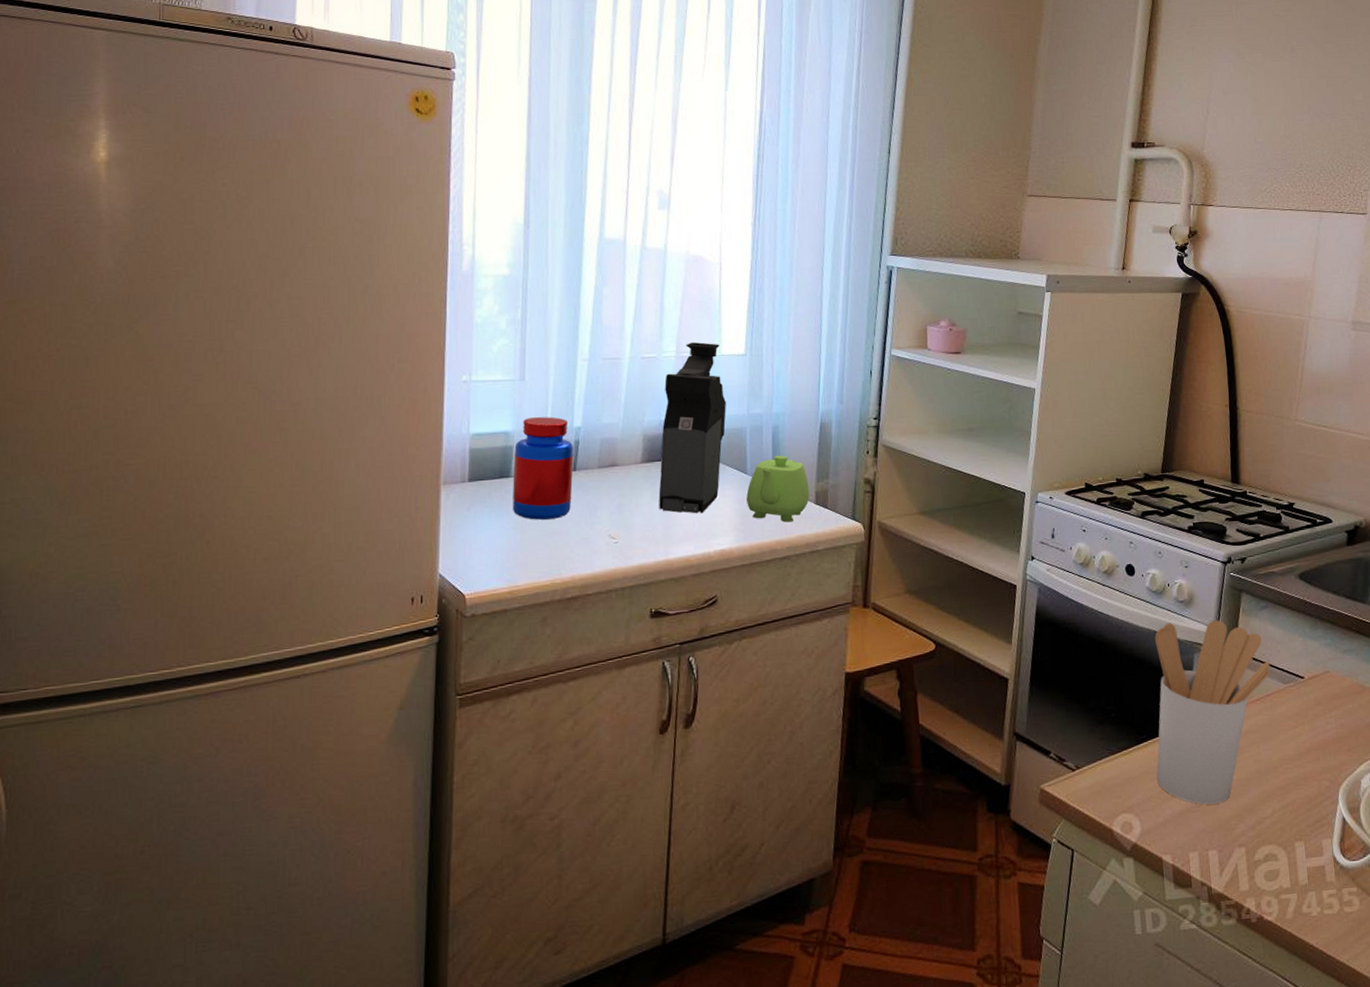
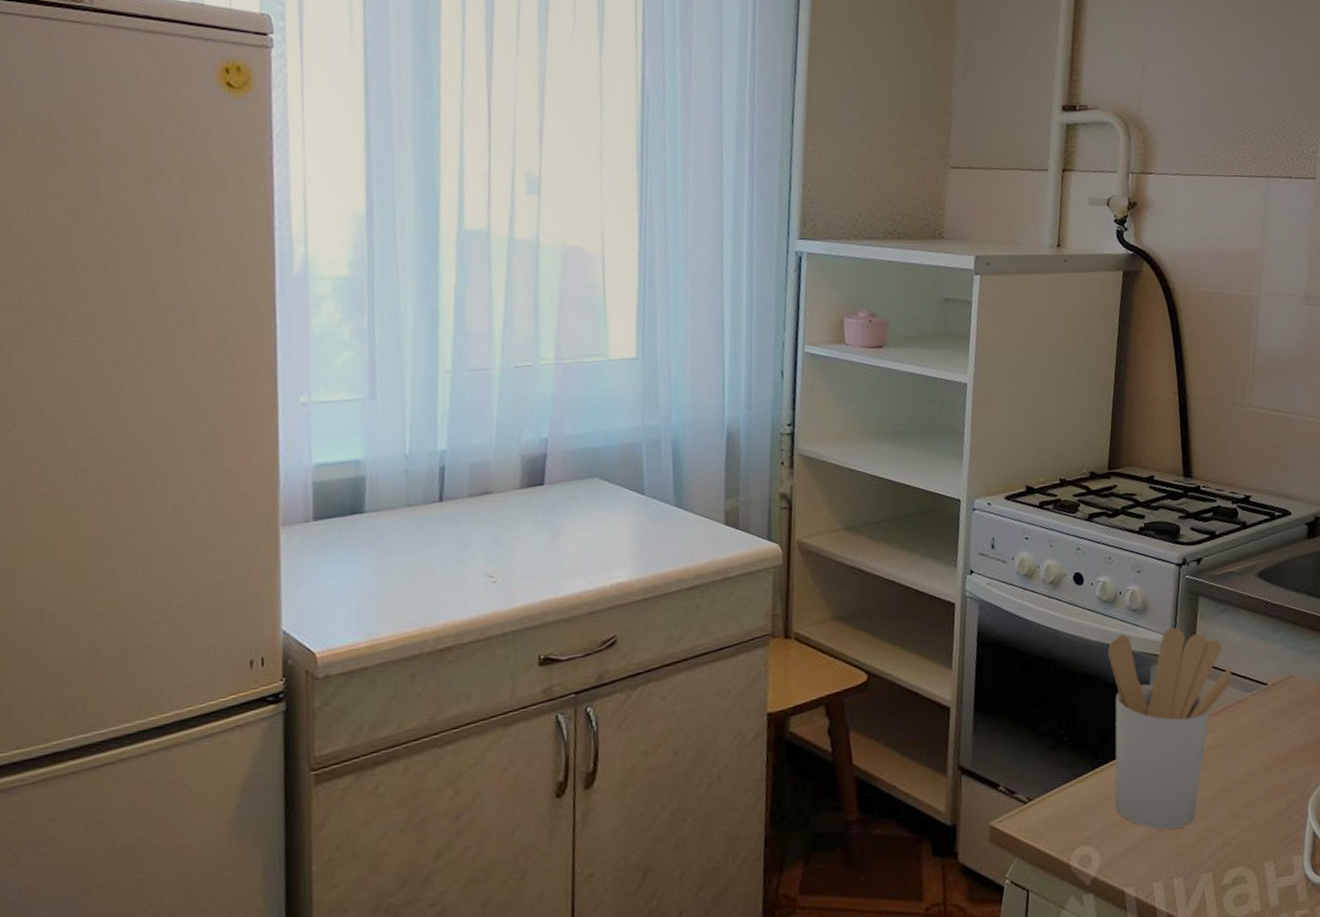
jar: present [513,417,574,520] -> none [367,440,440,561]
coffee maker: present [658,342,726,514] -> none [542,346,618,544]
teapot: present [746,455,810,523] -> none [645,471,718,548]

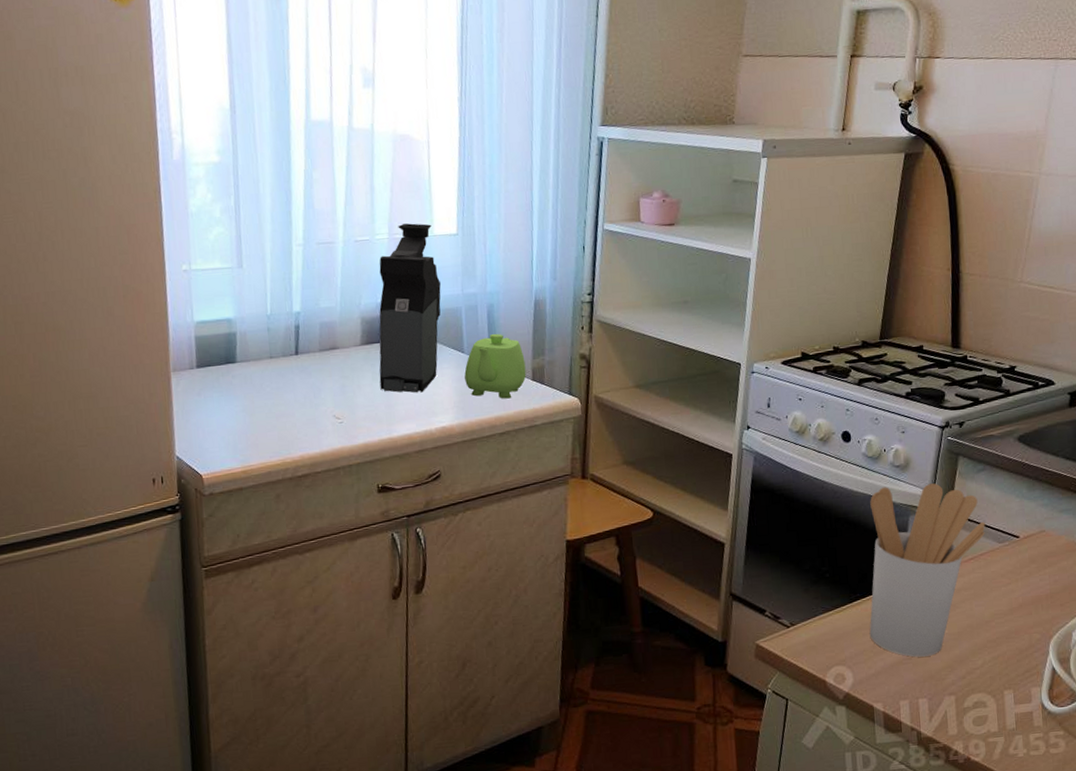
coffee maker: none [542,346,618,544] -> present [379,223,441,393]
teapot: none [645,471,718,548] -> present [464,333,526,399]

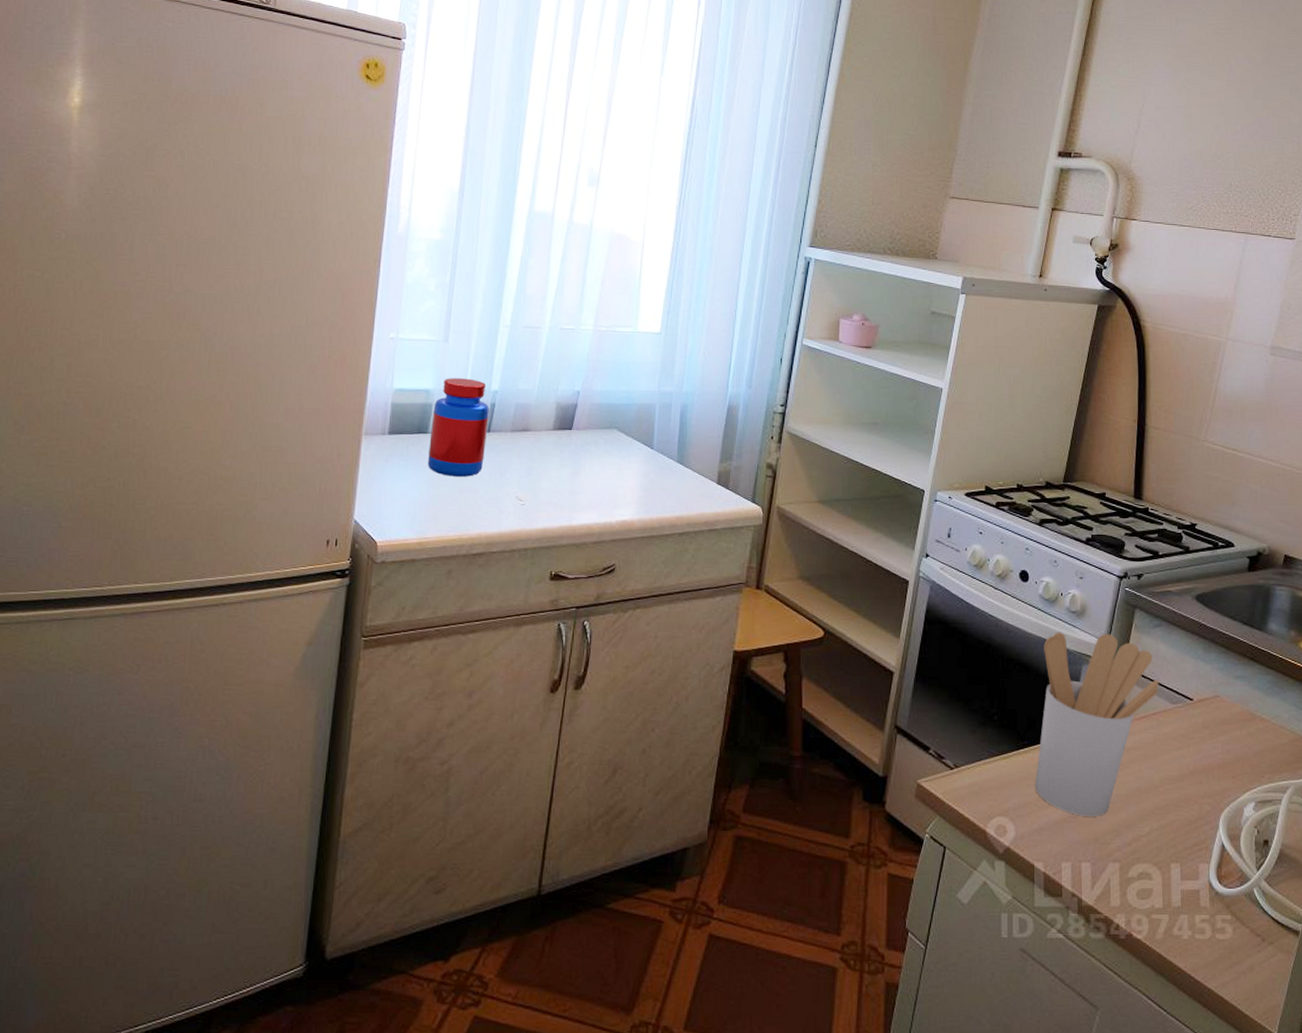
jar: none [238,302,296,403] -> present [428,378,489,477]
coffee maker: present [379,223,441,393] -> none [566,317,638,484]
teapot: present [464,333,526,399] -> none [651,433,712,500]

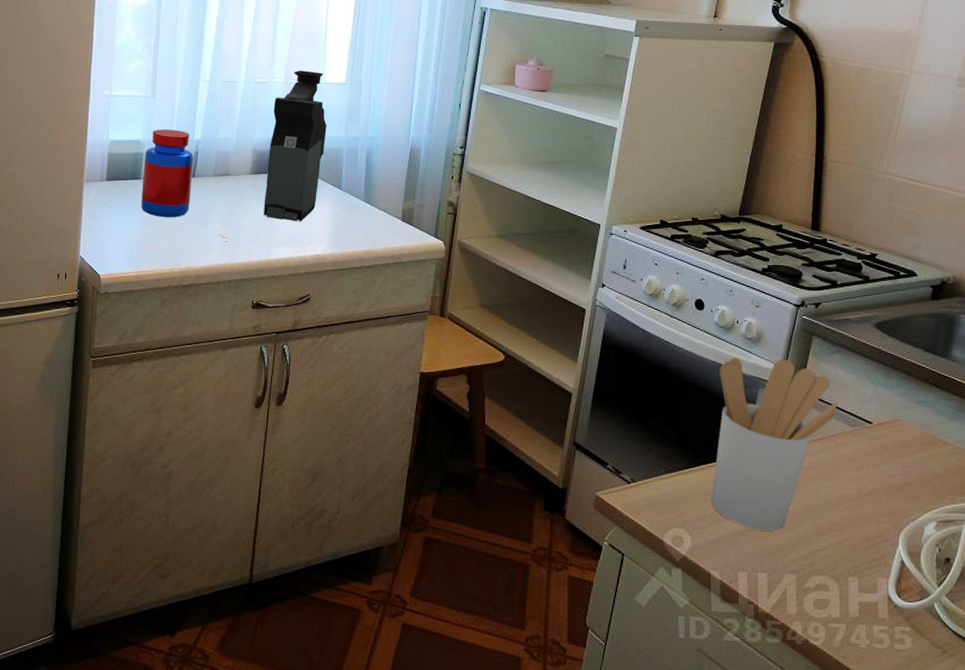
coffee maker: none [566,317,638,484] -> present [264,71,326,222]

